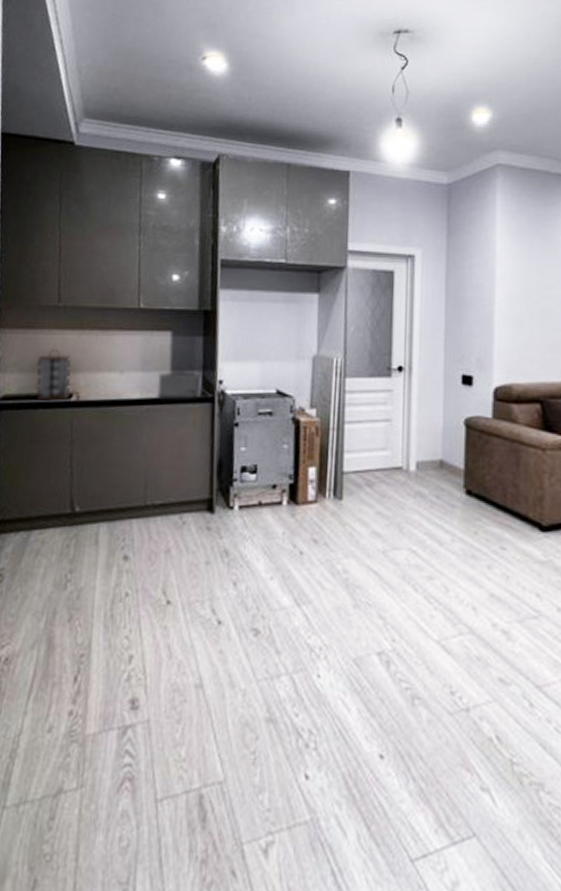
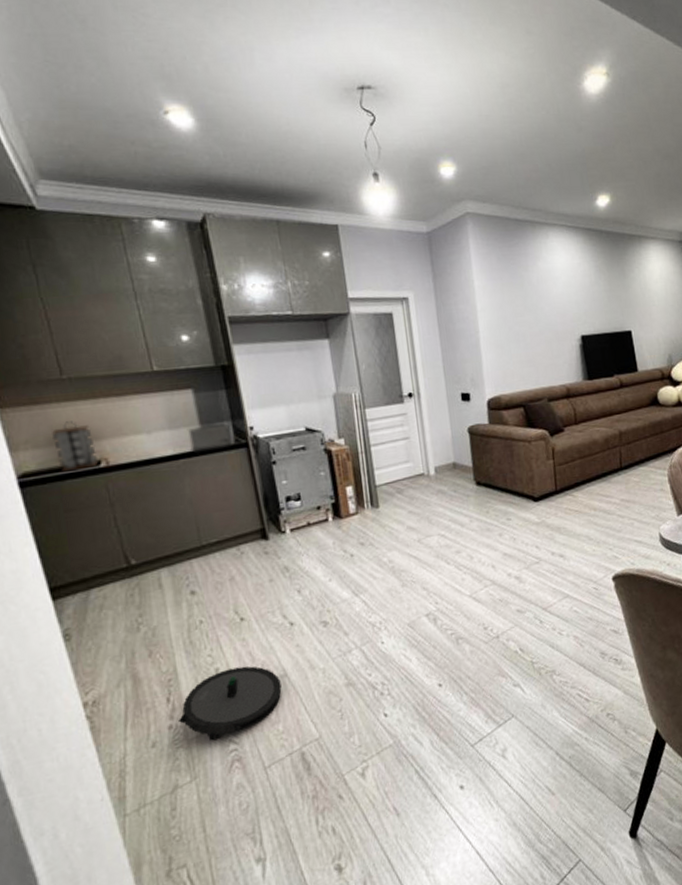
robot vacuum: none [80,659,195,746] -> present [178,666,282,742]

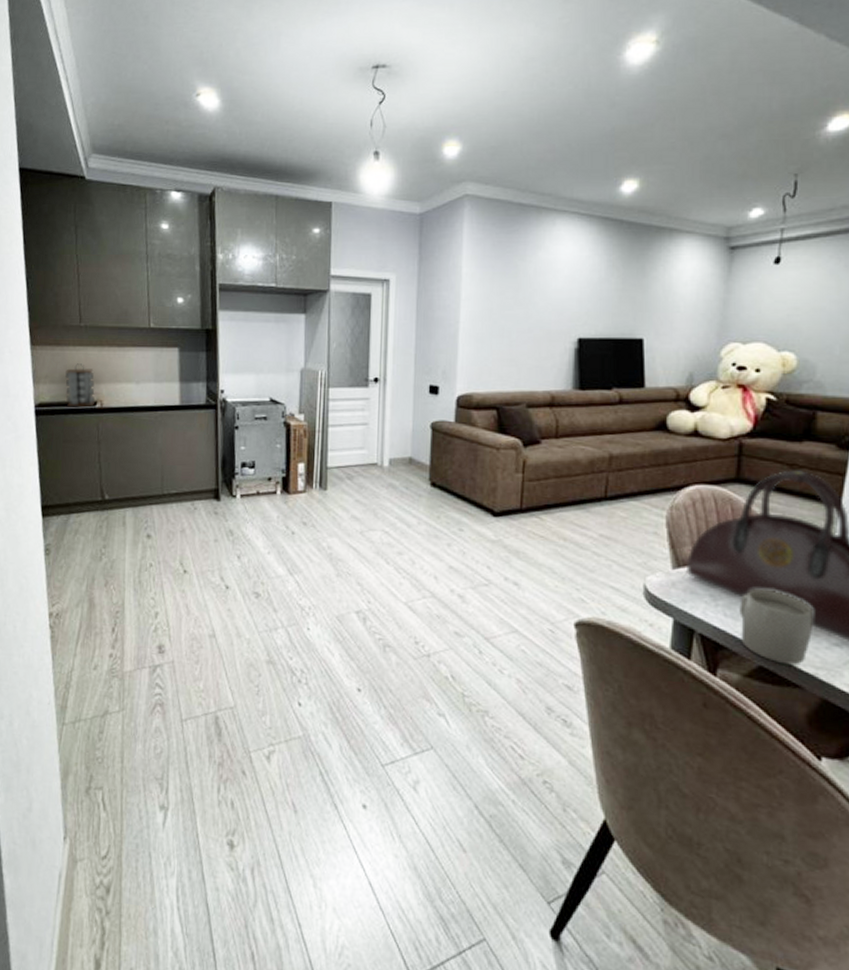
robot vacuum: present [178,666,282,742] -> none [118,615,209,680]
toaster: present [187,423,233,454] -> none [167,382,205,409]

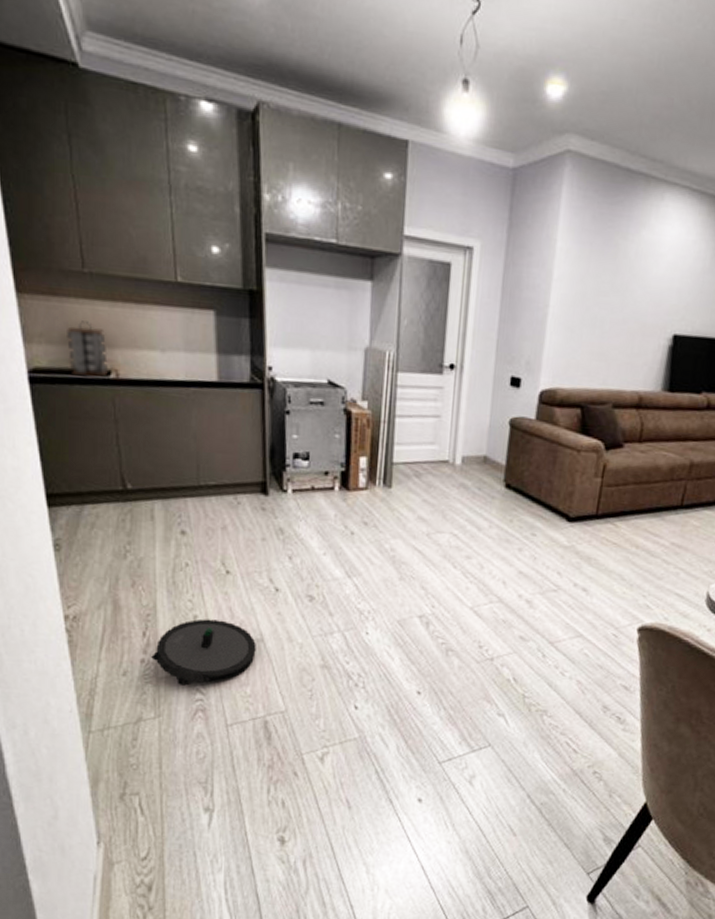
robot vacuum: none [118,615,209,680] -> present [151,618,256,686]

